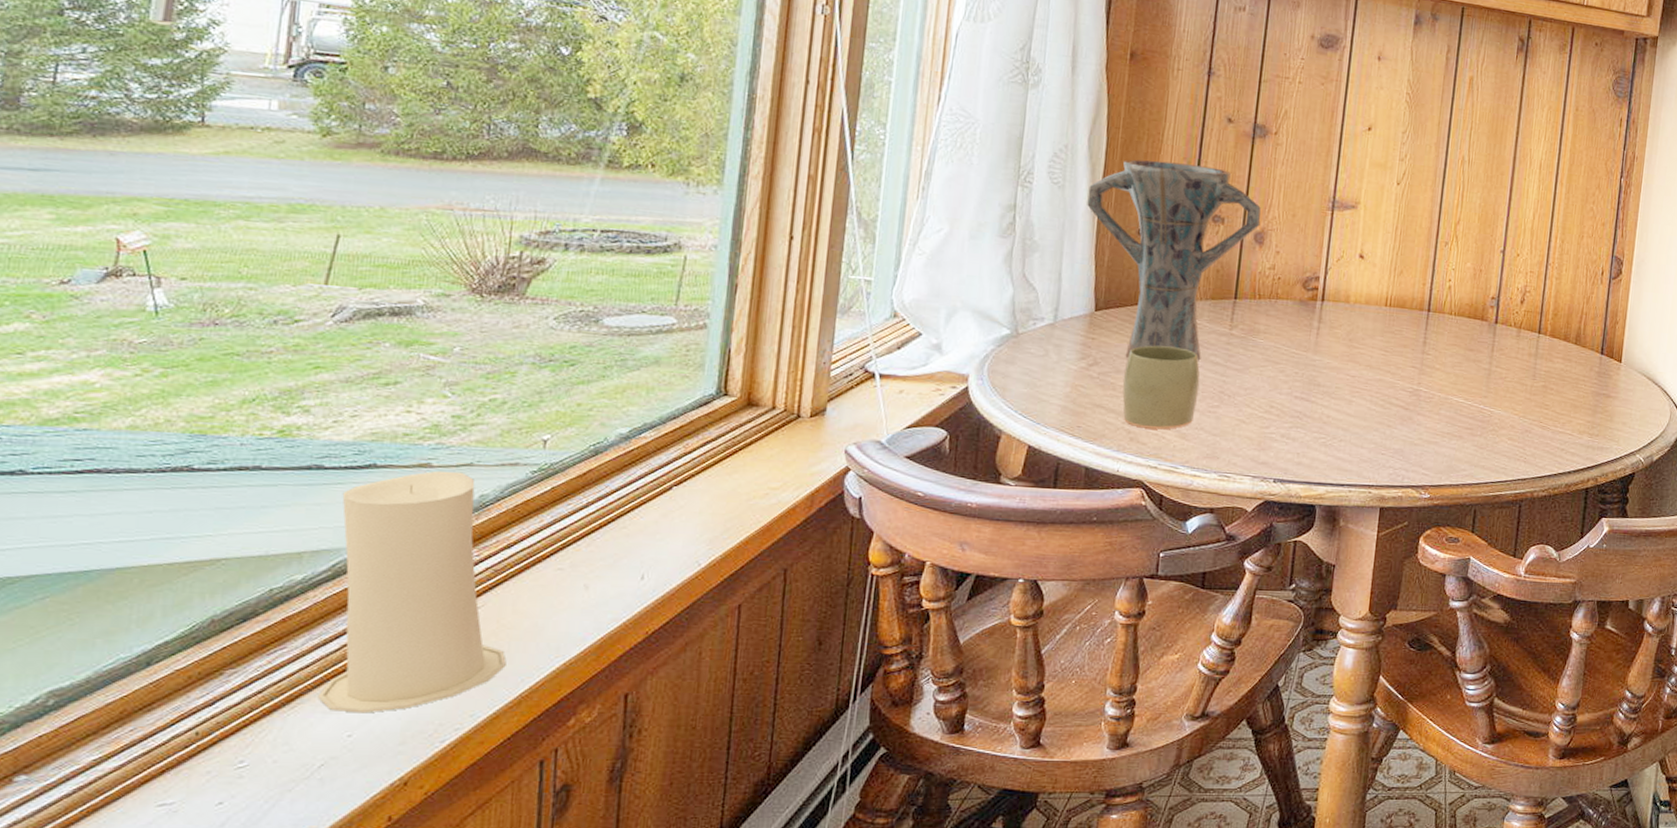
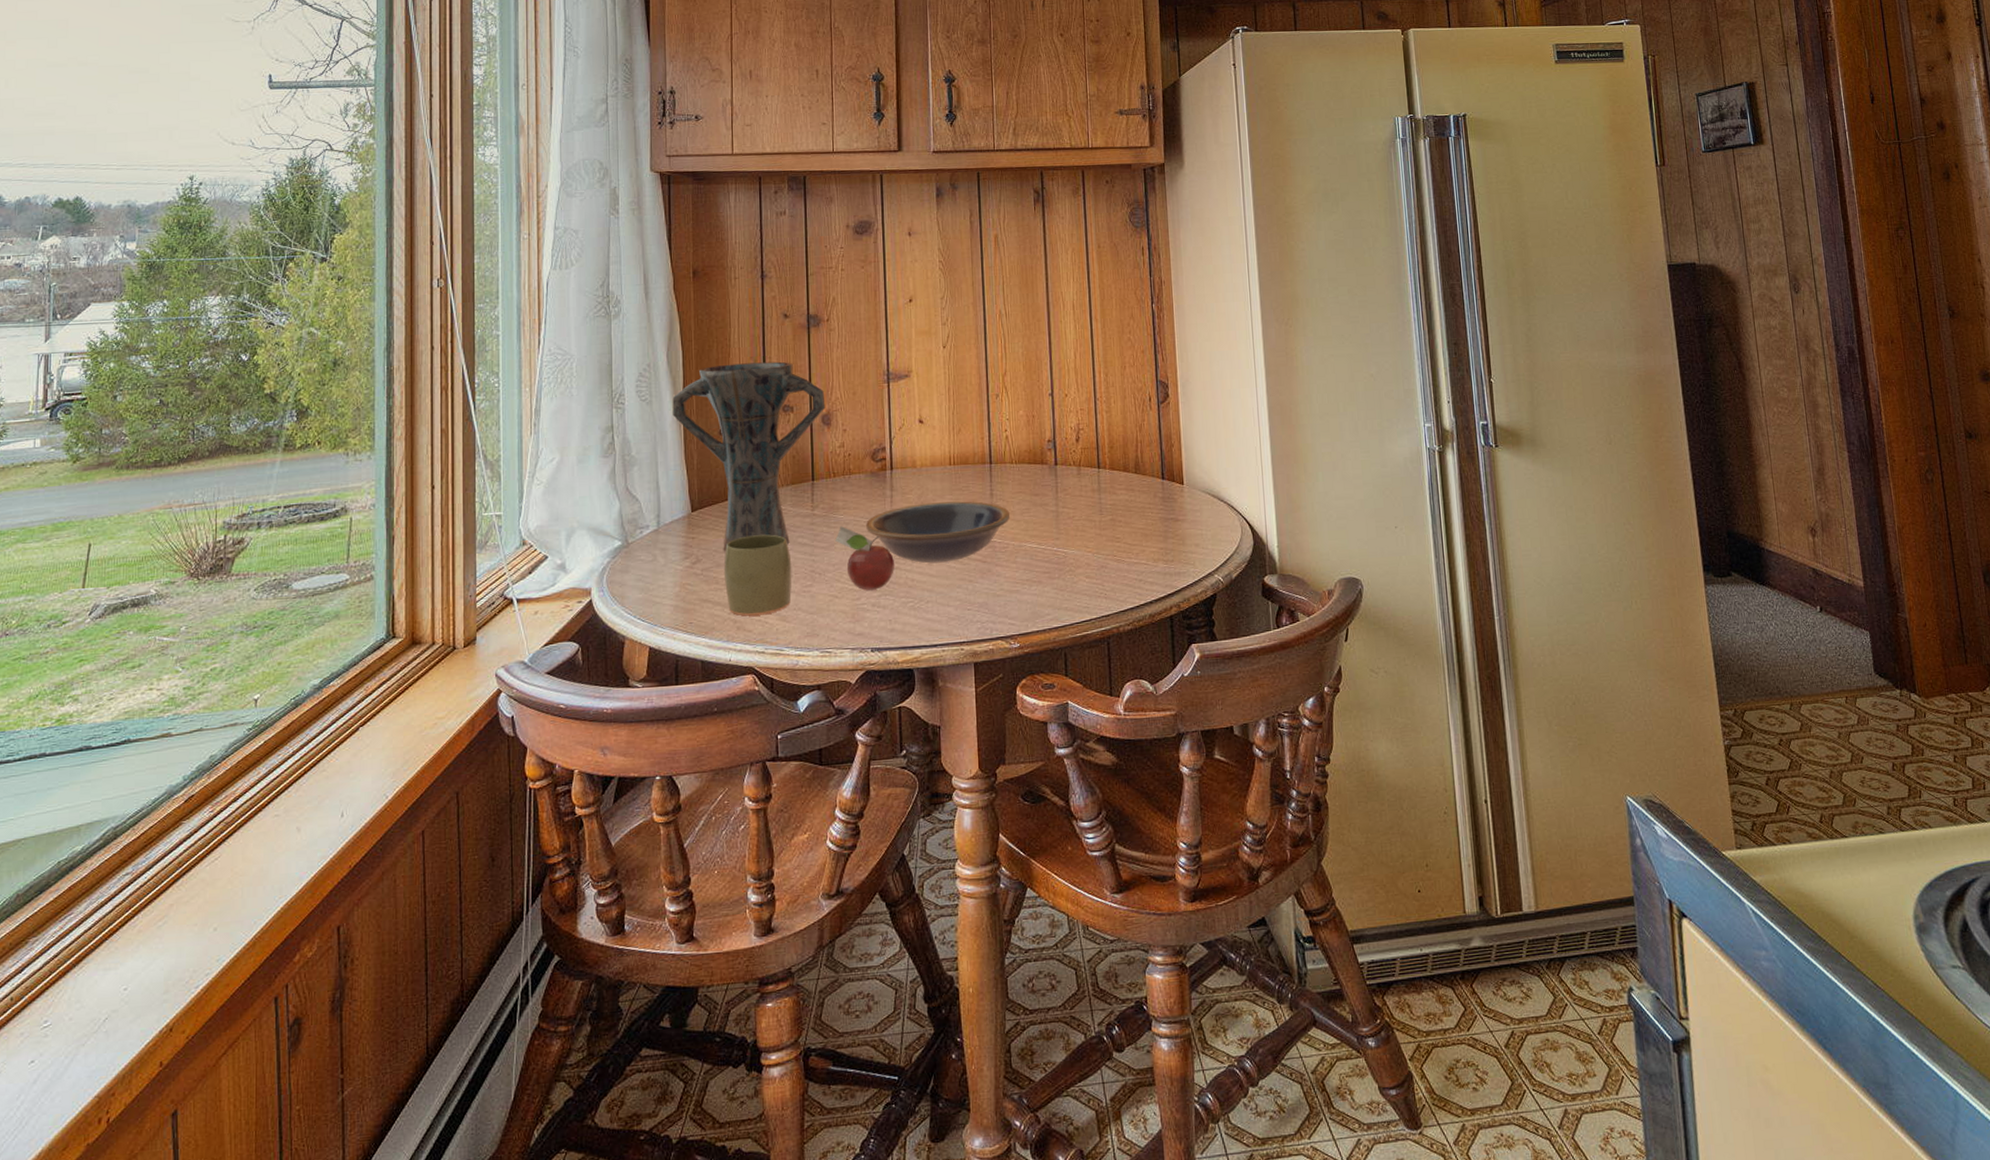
candle: present [318,470,507,714] -> none [99,737,241,968]
fruit: none [1251,350,1312,422] -> present [835,526,894,591]
bowl: none [1286,340,1441,405] -> present [866,501,1011,564]

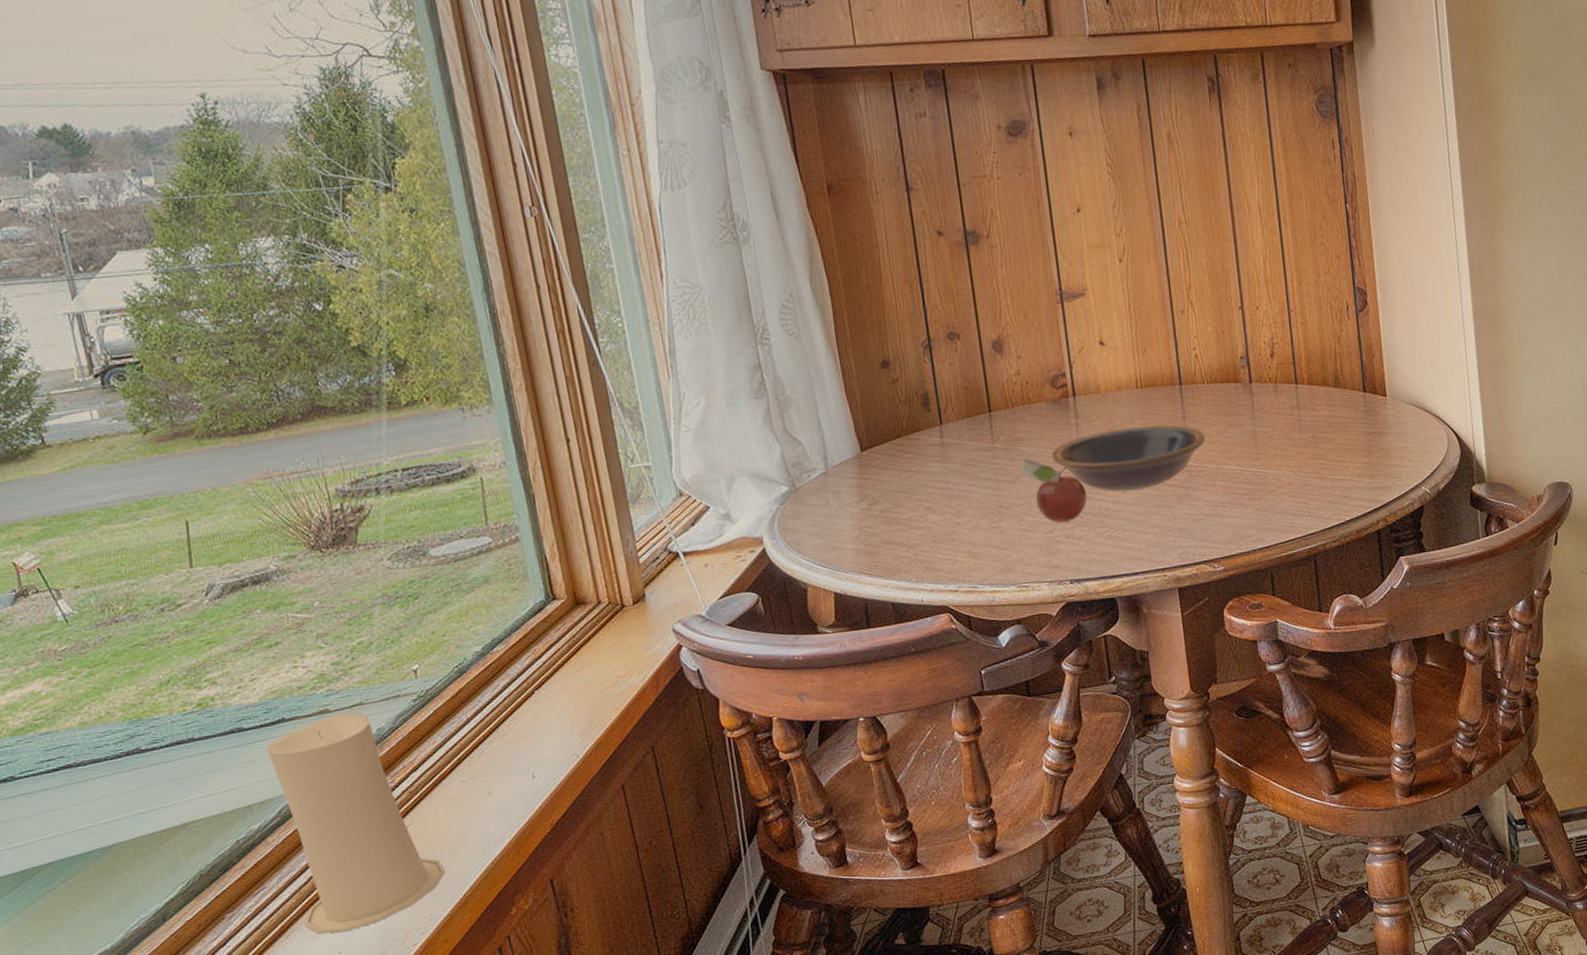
candle: none [99,737,241,968] -> present [265,711,445,934]
vase: present [672,361,826,552] -> none [823,284,996,492]
mug: present [723,534,792,616] -> none [902,470,980,556]

